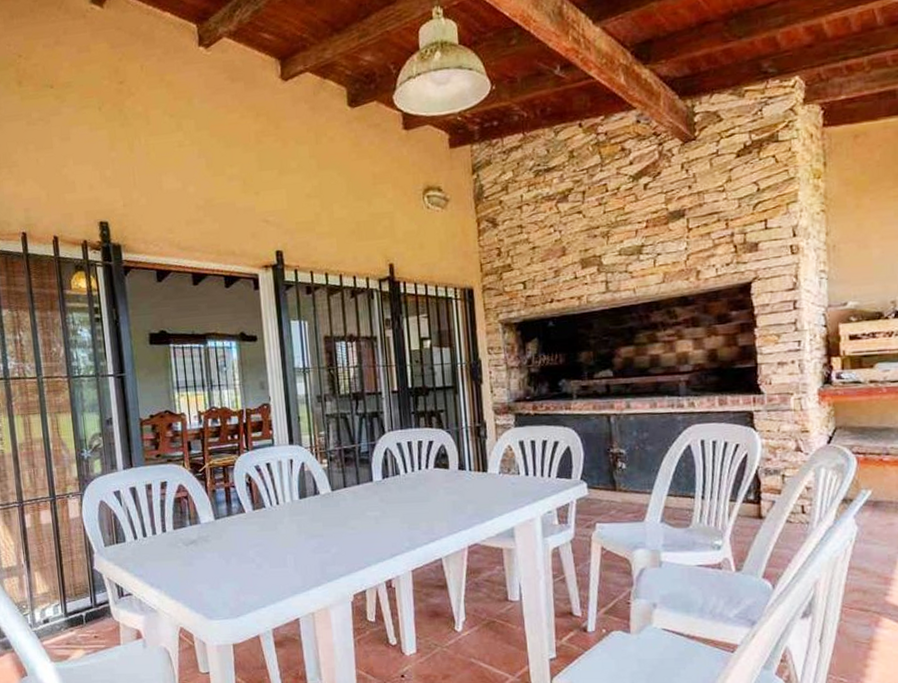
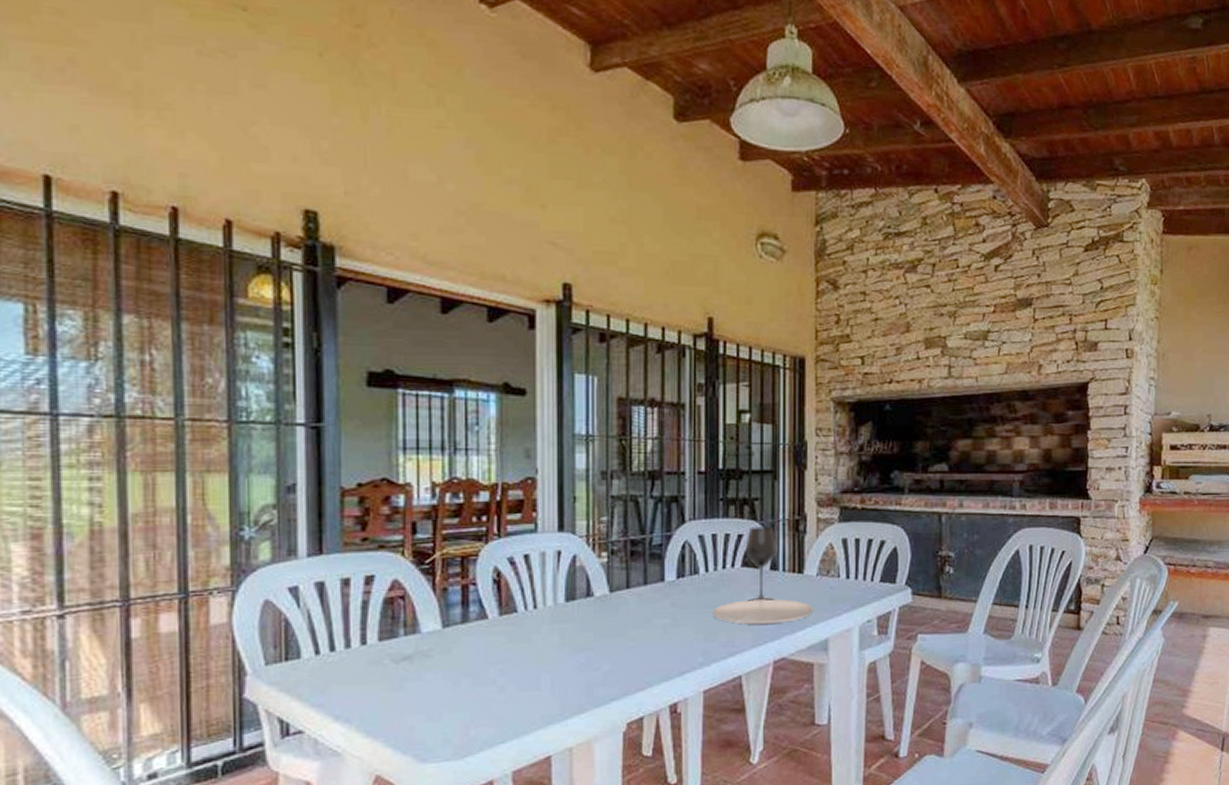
plate: none [413,494,499,517] -> present [712,599,814,626]
wineglass: none [435,433,464,496] -> present [745,526,778,601]

